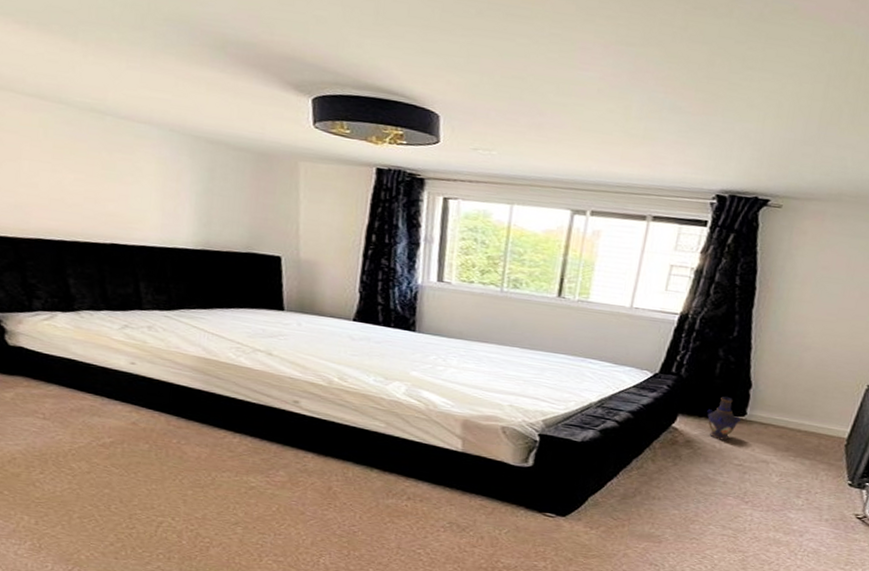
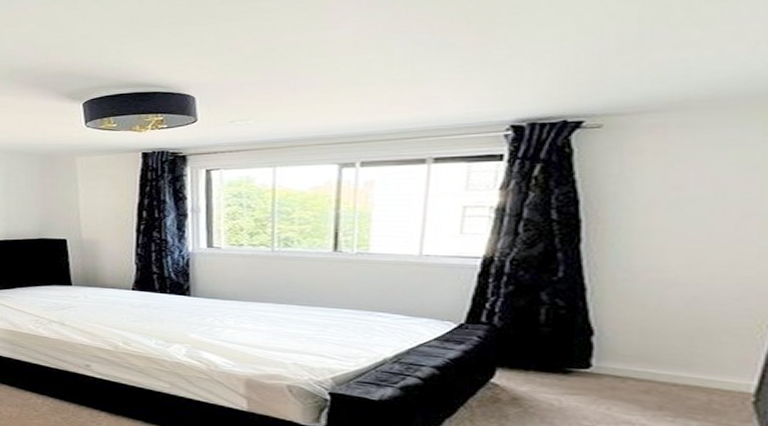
vase: present [707,396,740,441] -> none [535,346,584,398]

